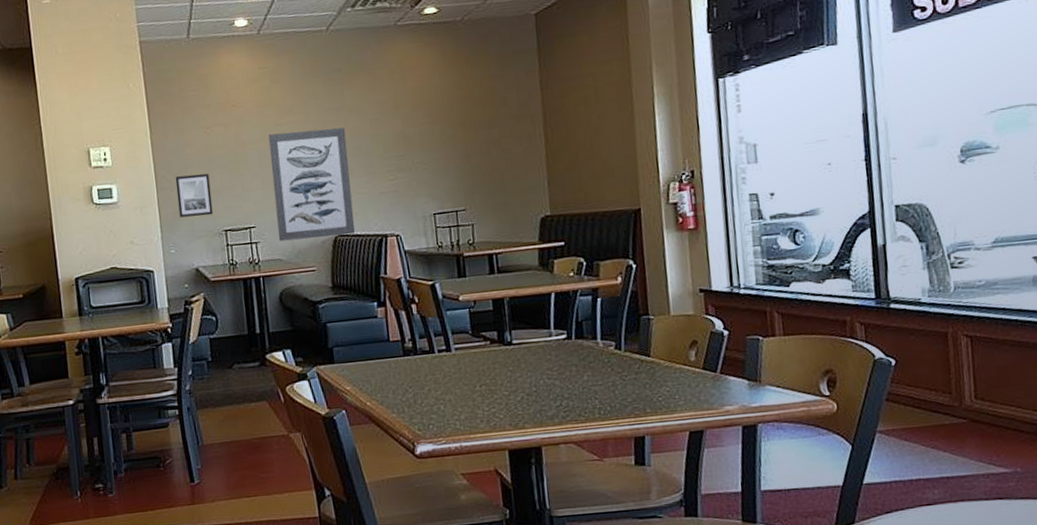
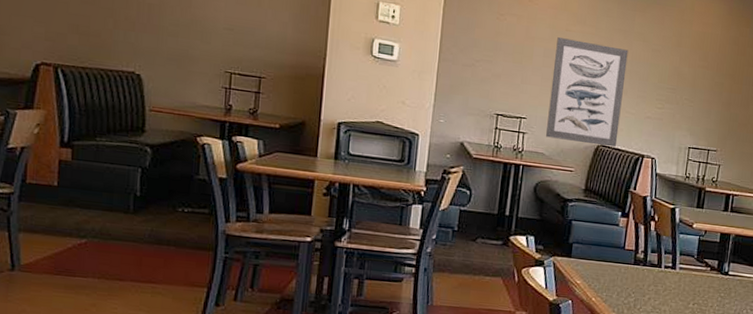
wall art: present [175,173,213,218] -> none [456,52,493,97]

